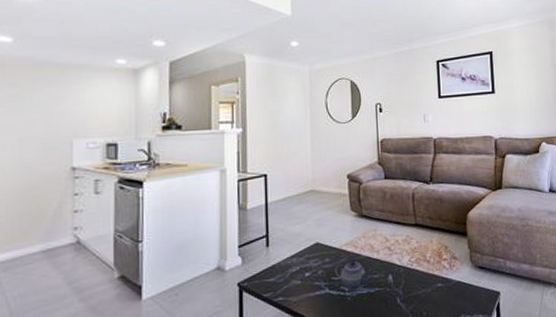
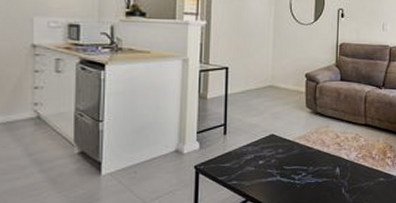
teapot: present [334,260,371,291] -> none [286,153,320,179]

